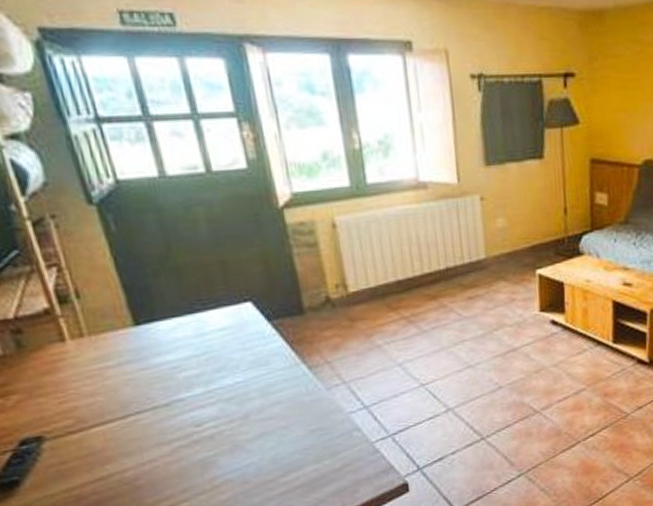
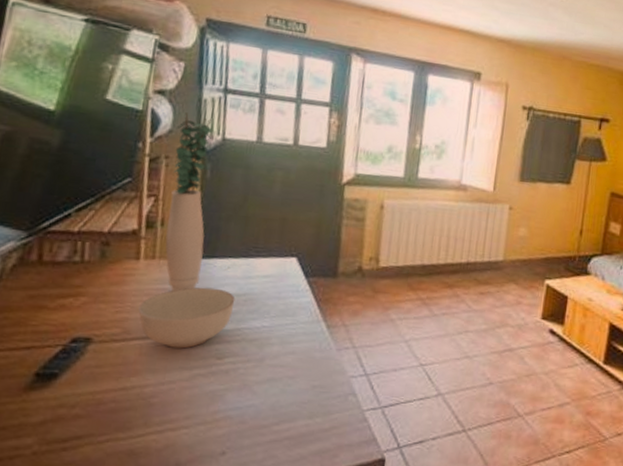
vase: none [52,157,146,367] -> present [165,112,213,291]
bowl: none [84,353,197,427] -> present [138,287,235,349]

